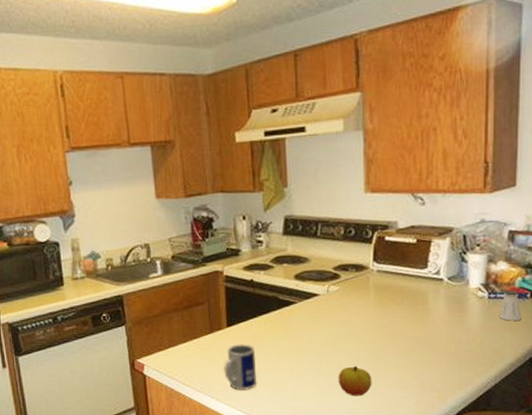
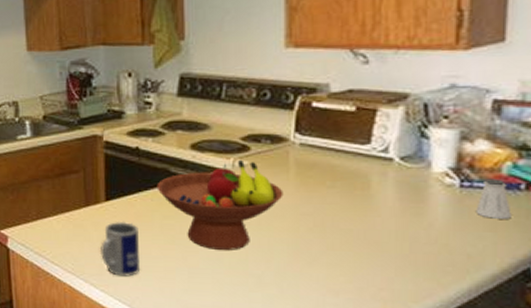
fruit bowl: none [268,285,366,361] -> present [156,159,283,250]
apple: present [338,366,372,396] -> none [244,260,290,298]

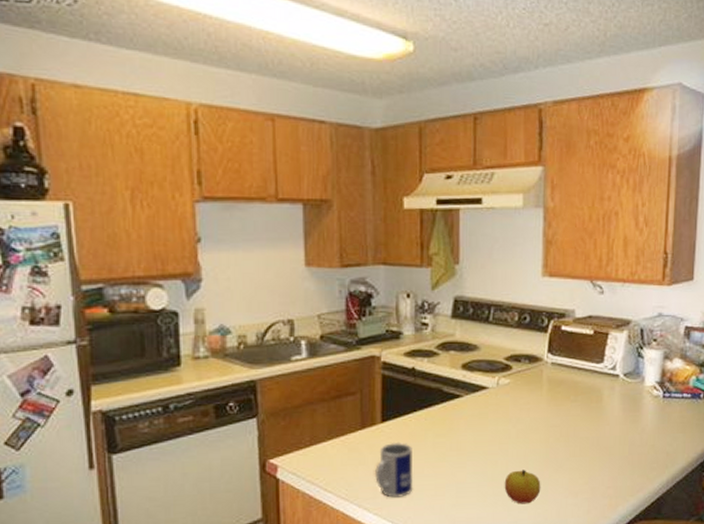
fruit bowl: present [156,159,283,250] -> none [430,378,538,464]
apple: none [244,260,290,298] -> present [504,470,541,504]
saltshaker: present [475,178,512,219] -> none [672,390,695,422]

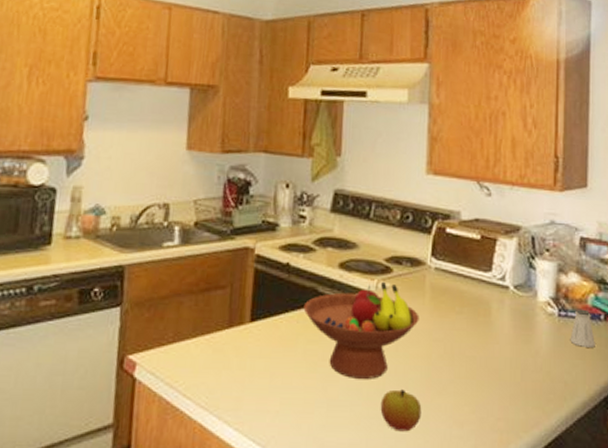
mug: present [374,441,413,498] -> none [238,345,281,411]
fruit bowl: none [430,378,538,464] -> present [303,281,419,379]
saltshaker: none [672,390,695,422] -> present [570,309,595,347]

